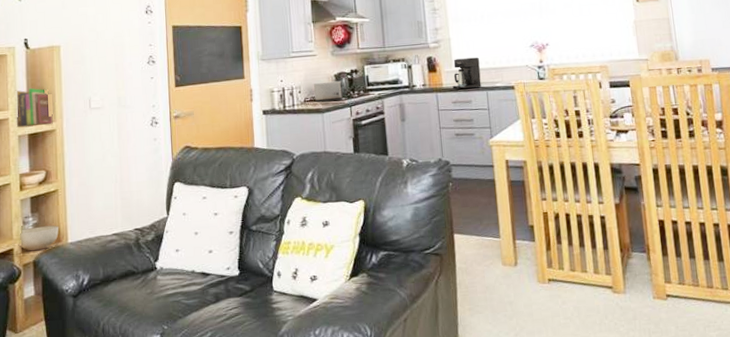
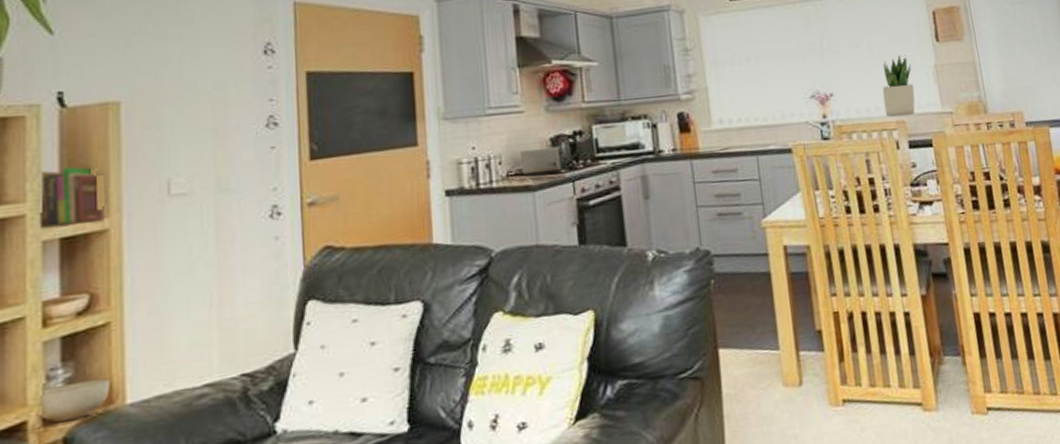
coffee maker: present [452,57,482,90] -> none [712,112,750,155]
planter: none [589,13,616,63] -> present [882,55,915,118]

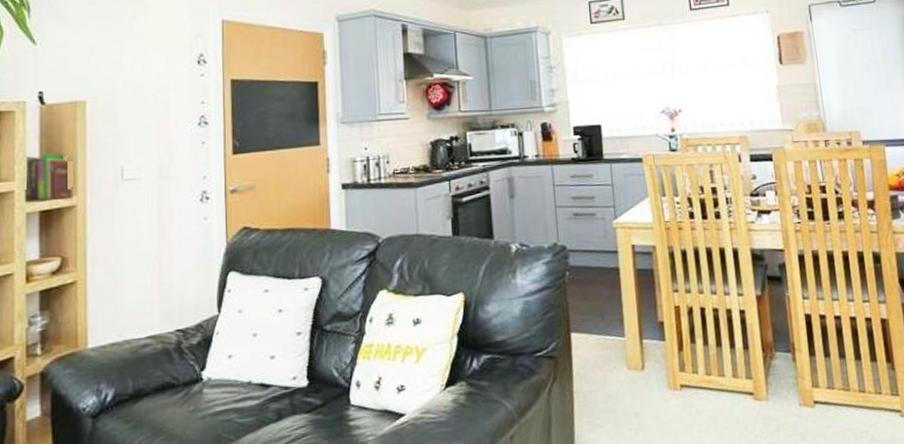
bowl: present [36,378,111,424] -> none [21,326,77,360]
toaster: present [519,146,564,177] -> none [404,149,442,175]
coffee maker: none [712,112,750,155] -> present [570,124,604,162]
planter: present [882,55,915,118] -> none [727,76,758,133]

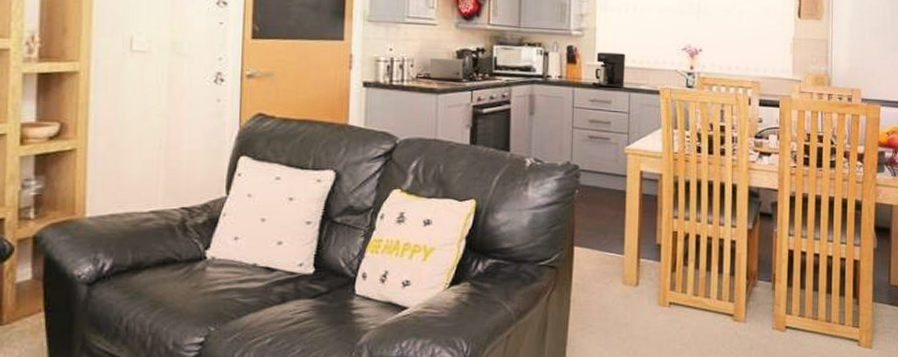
books: present [24,152,73,203] -> none [20,12,76,65]
toaster: none [404,149,442,175] -> present [429,57,466,82]

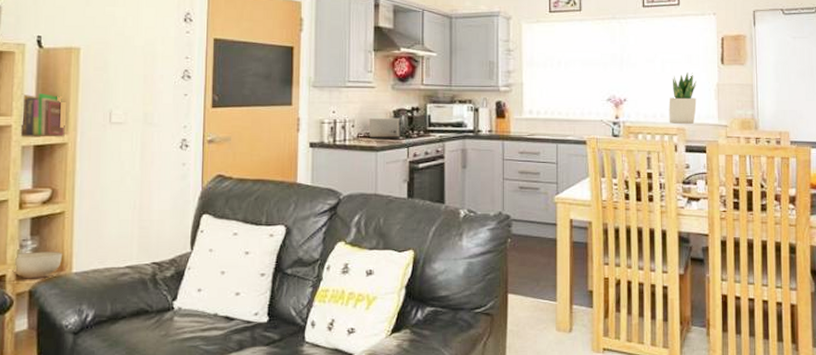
bowl: none [12,193,75,224] -> present [12,252,63,279]
books: none [20,12,76,65] -> present [20,92,65,138]
coffee maker: present [592,52,625,88] -> none [520,106,552,140]
planter: none [744,25,773,78] -> present [669,73,697,125]

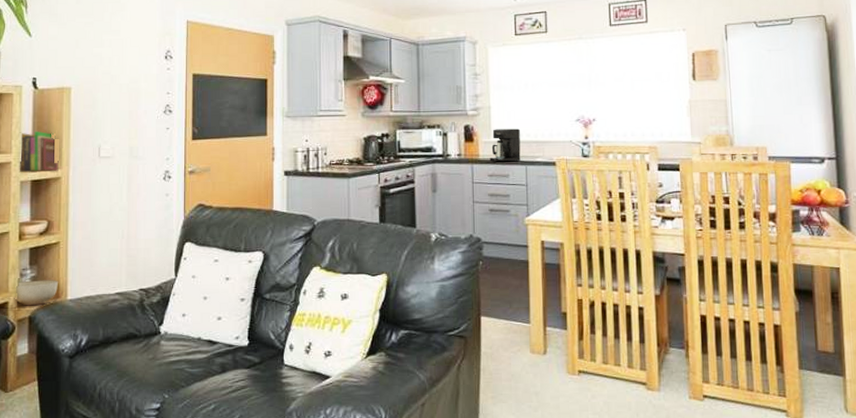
toaster: present [368,117,402,140] -> none [340,144,373,167]
coffee maker: none [520,106,552,140] -> present [489,128,521,162]
planter: present [669,73,697,125] -> none [639,90,668,143]

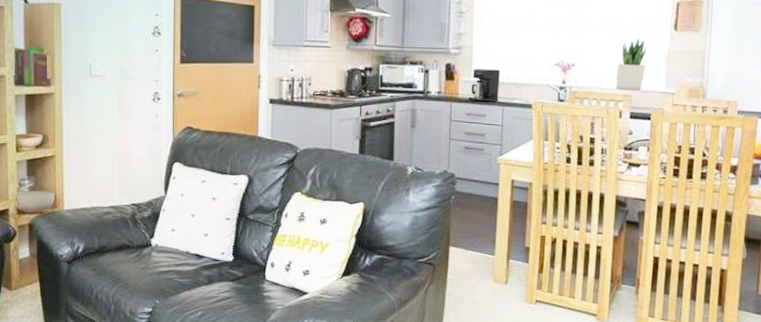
planter: none [639,90,668,143] -> present [616,38,647,92]

